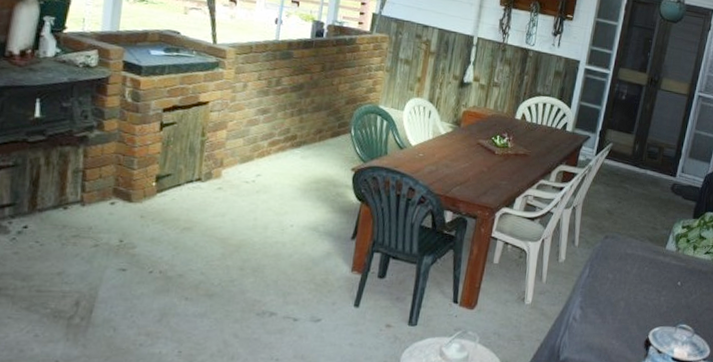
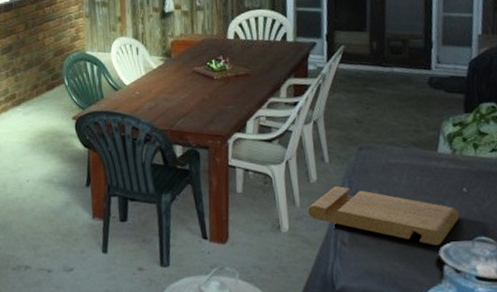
cutting board: none [551,268,672,328] -> present [307,186,461,245]

